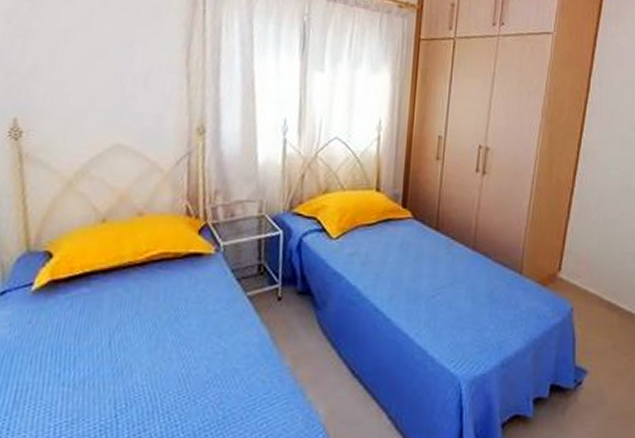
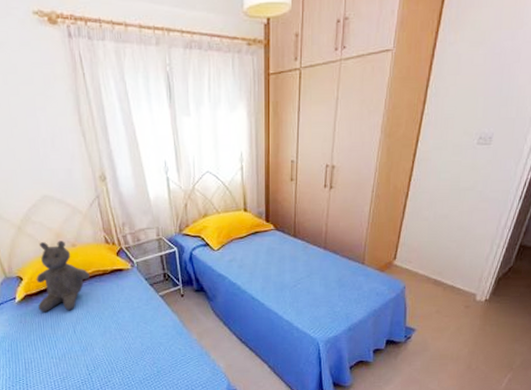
teddy bear: none [64,205,155,310] -> present [36,241,91,313]

